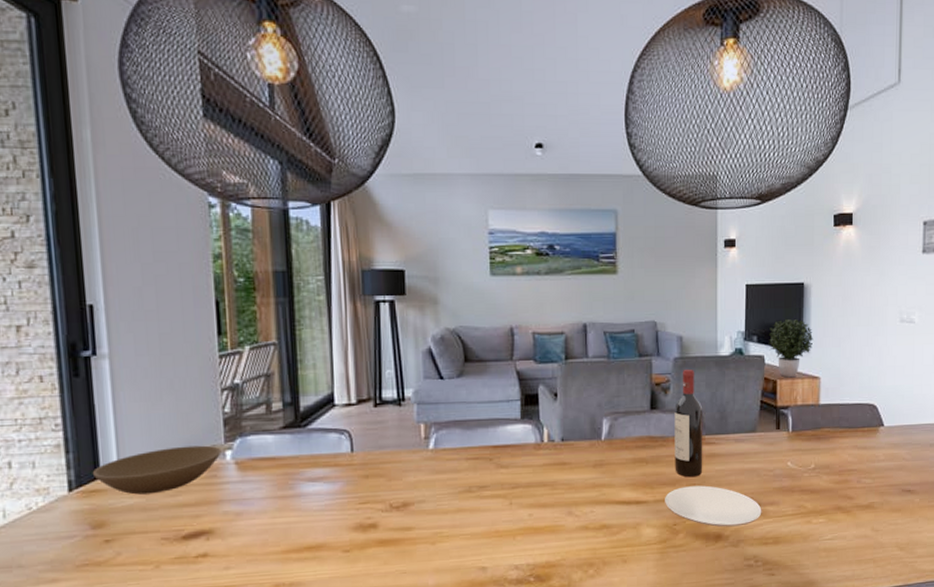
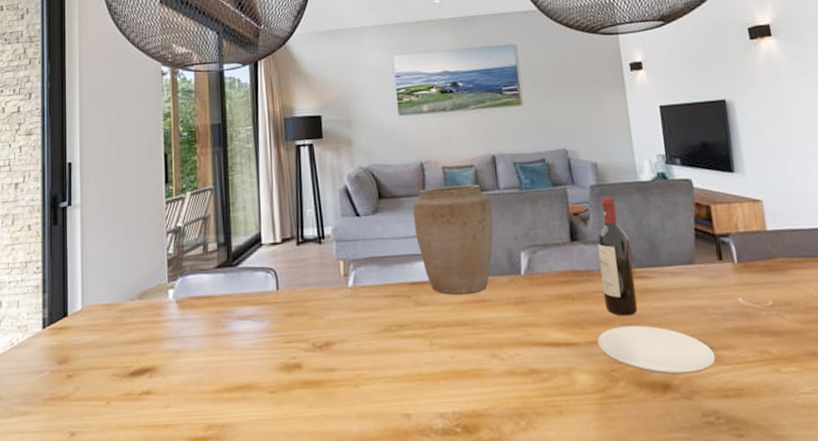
bowl: present [92,445,222,495] -> none [61,284,165,332]
vase: none [499,351,579,459] -> present [412,184,493,296]
potted plant: present [768,318,814,378] -> none [693,138,747,202]

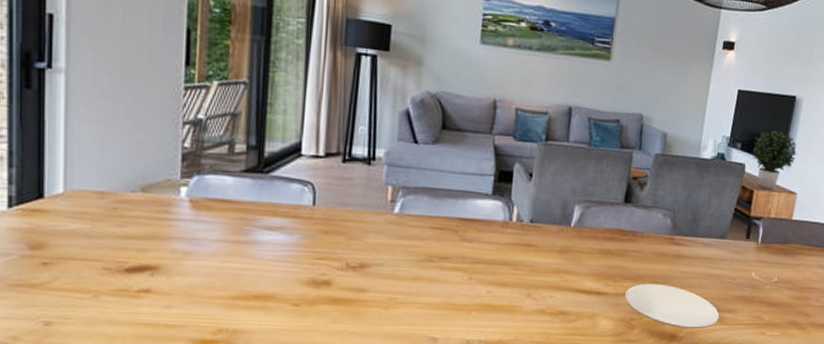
vase: present [412,184,493,296] -> none [474,127,558,238]
wine bottle: present [597,196,638,316] -> none [639,166,677,276]
potted plant: none [693,138,747,202] -> present [751,130,797,190]

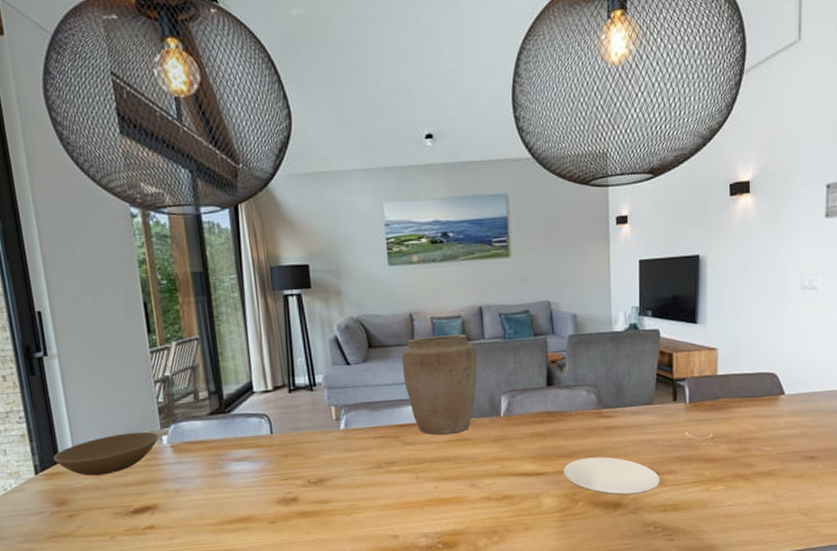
bowl: none [35,176,176,222] -> present [52,431,159,476]
vase: none [474,127,558,238] -> present [401,334,478,436]
potted plant: present [751,130,797,190] -> none [663,292,710,351]

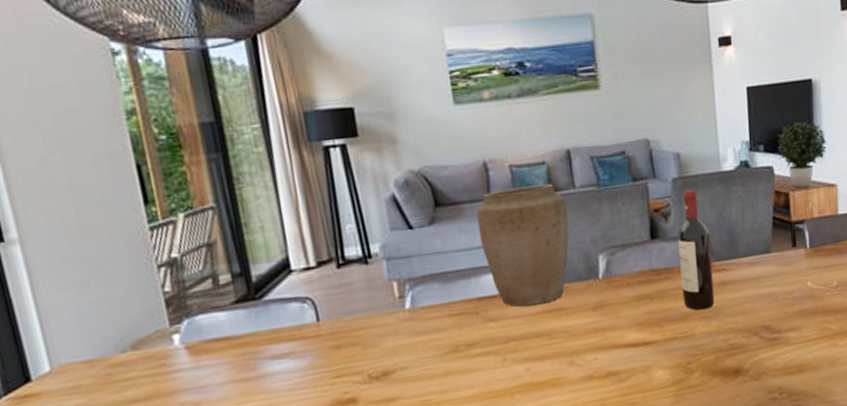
bowl: present [52,431,159,476] -> none [20,331,168,396]
plate: present [564,456,660,496] -> none [675,317,783,361]
wine bottle: none [570,345,600,450] -> present [677,189,715,311]
potted plant: none [663,292,710,351] -> present [776,121,827,189]

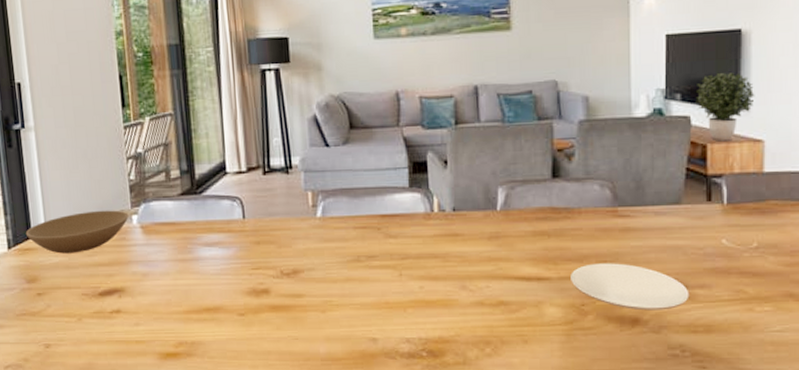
bowl: none [20,331,168,396] -> present [25,210,129,254]
vase: present [476,183,569,308] -> none [386,116,471,229]
plate: none [675,317,783,361] -> present [571,263,690,311]
wine bottle: present [677,189,715,311] -> none [580,132,616,254]

